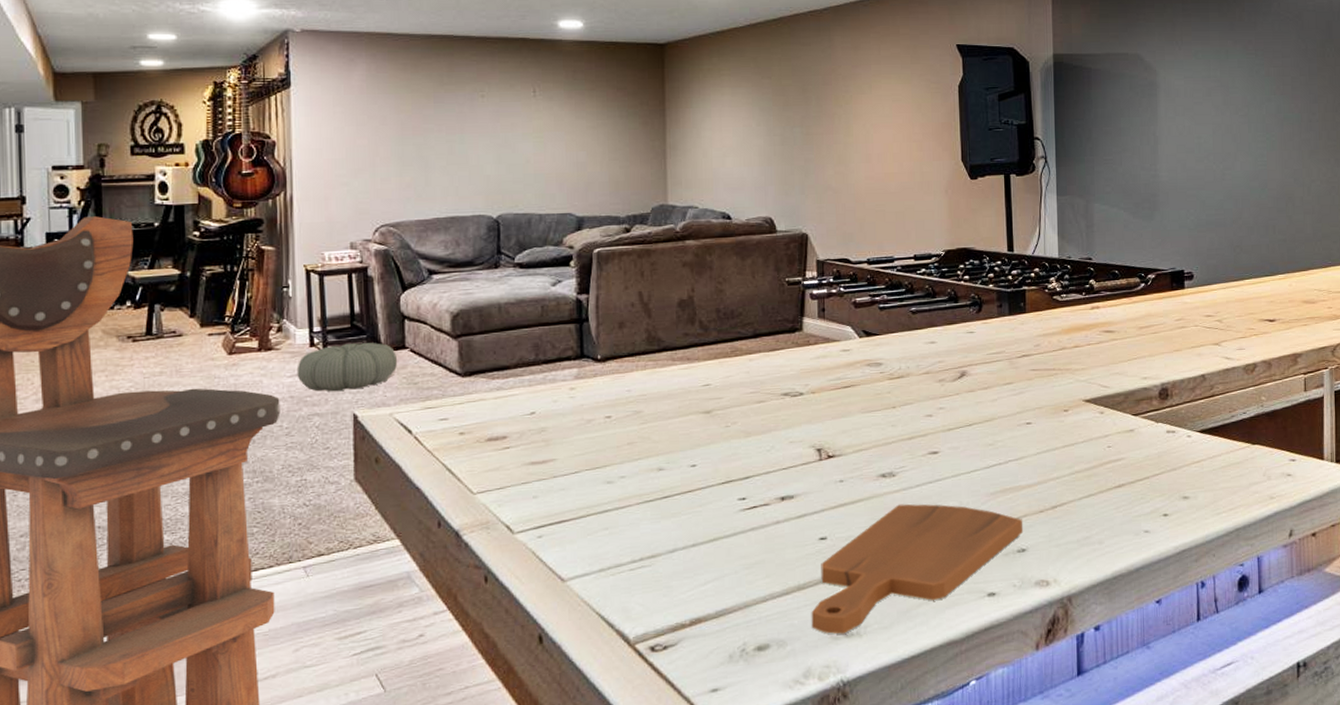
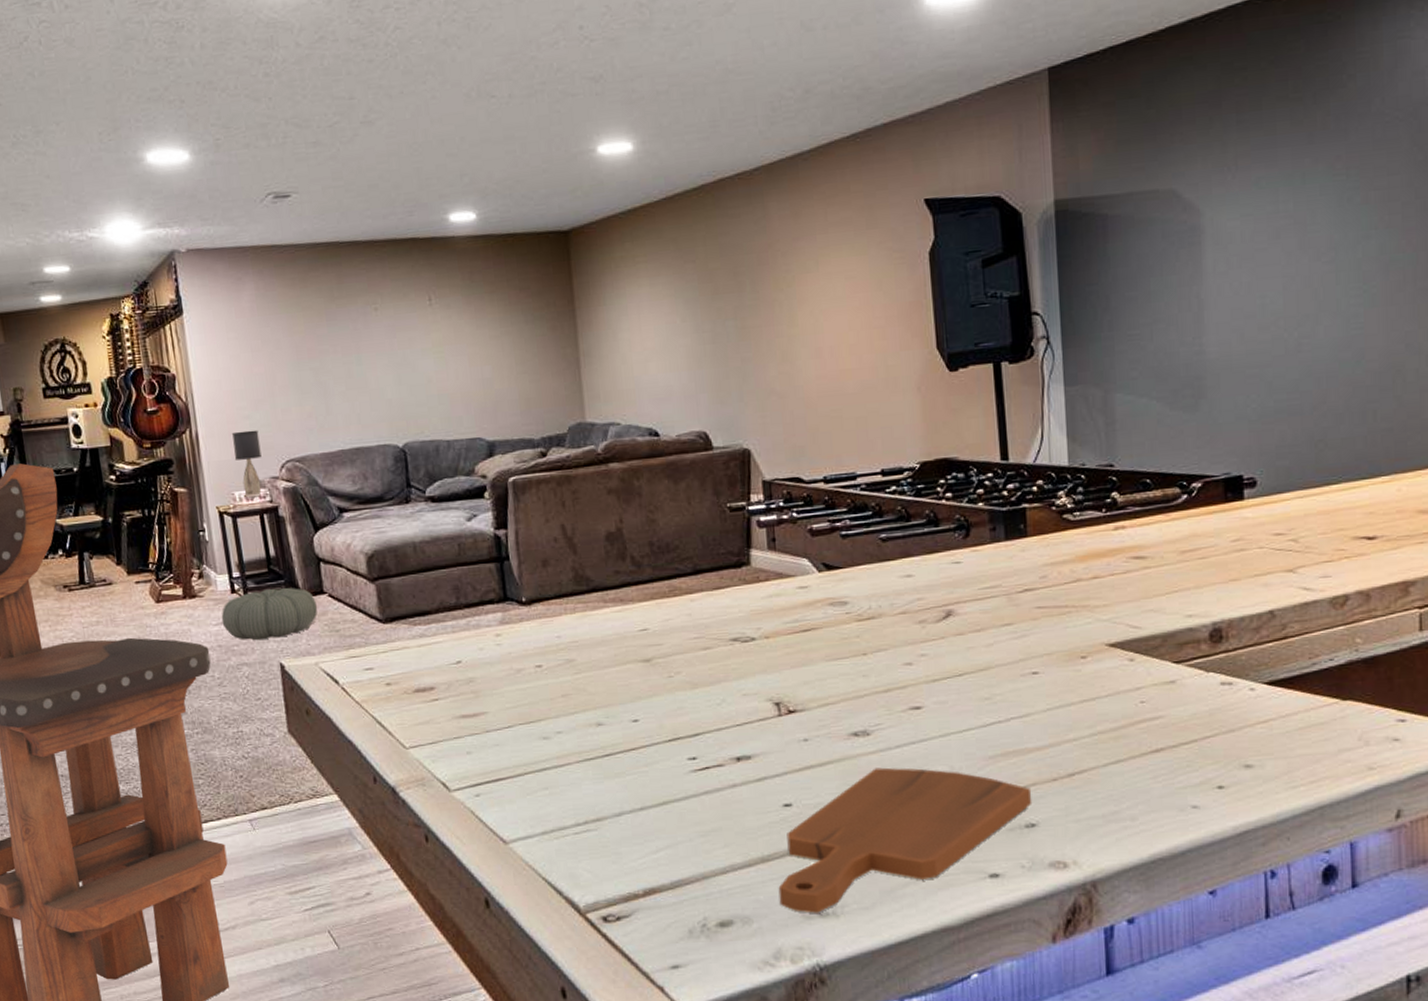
table lamp: none [328,196,356,258] -> present [232,429,262,498]

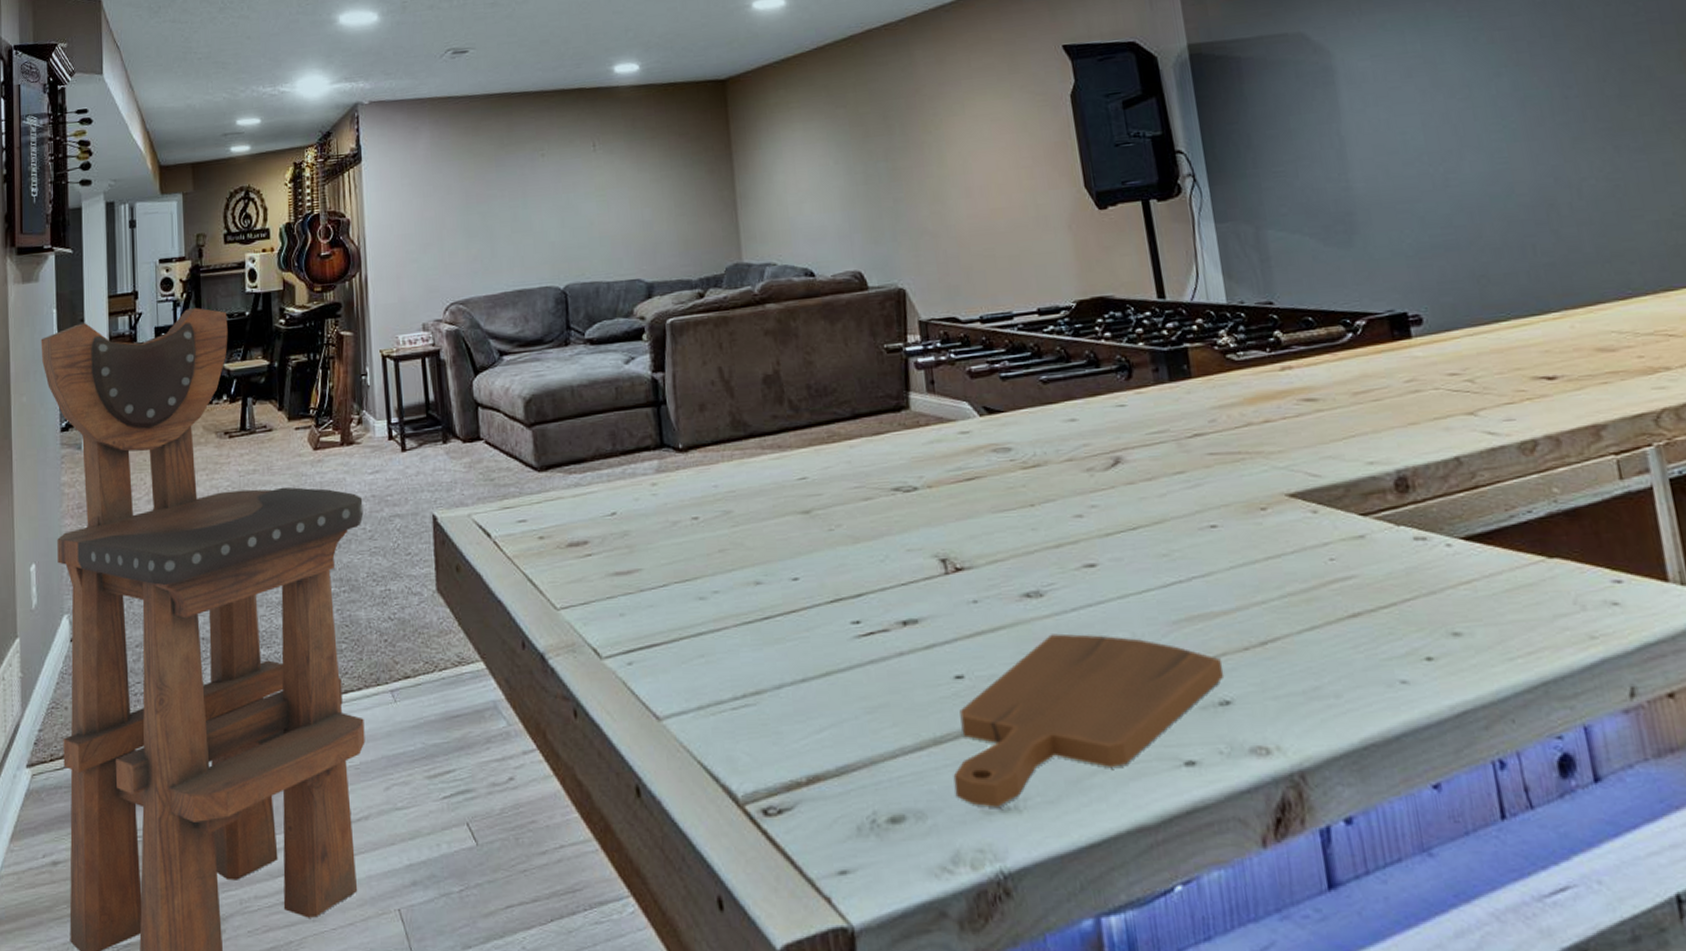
pouf: present [221,588,318,641] -> none [377,434,474,490]
table lamp: present [232,429,262,498] -> none [400,273,427,342]

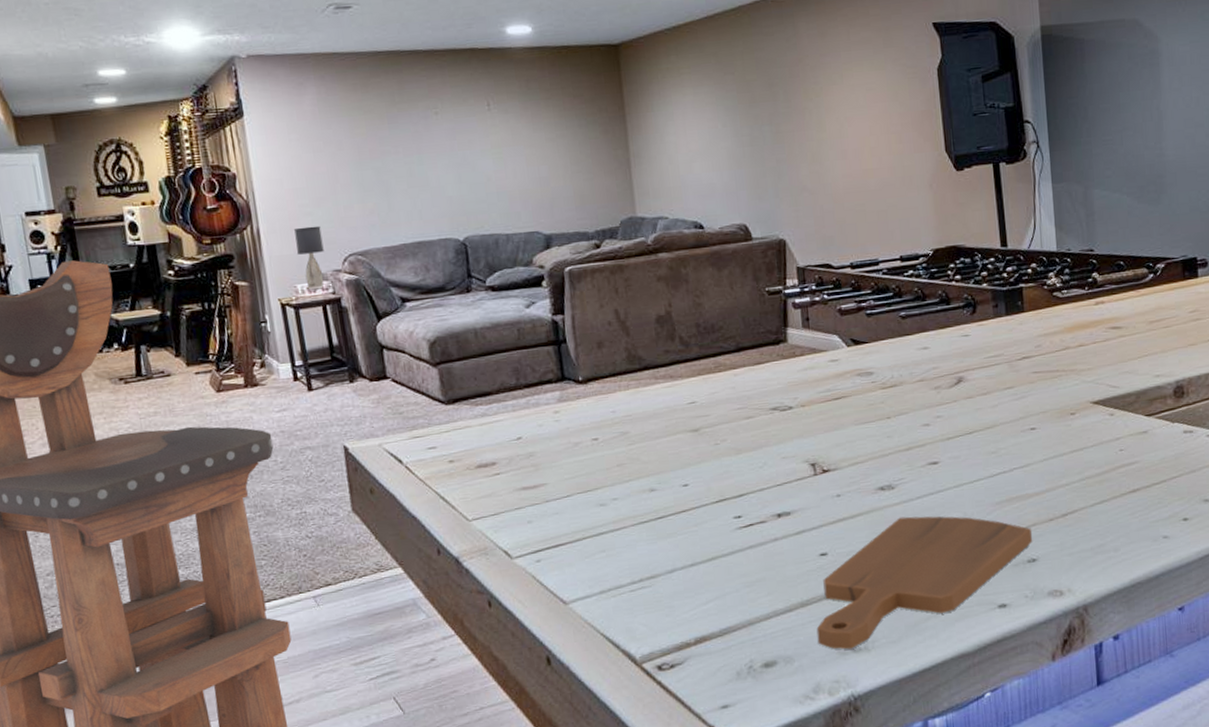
table lamp: none [400,273,427,342] -> present [294,225,324,291]

